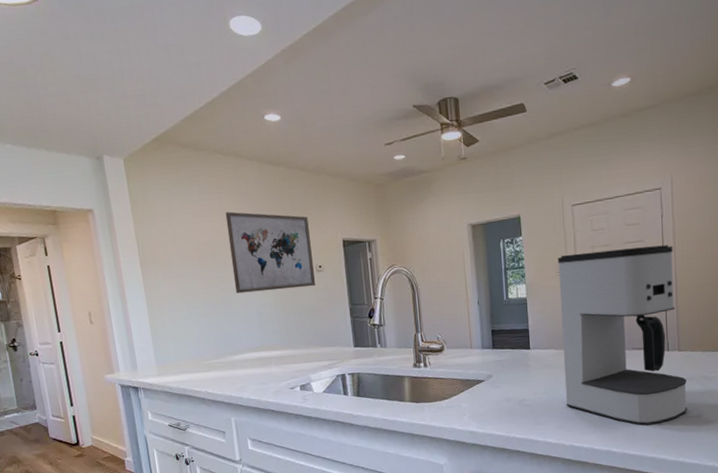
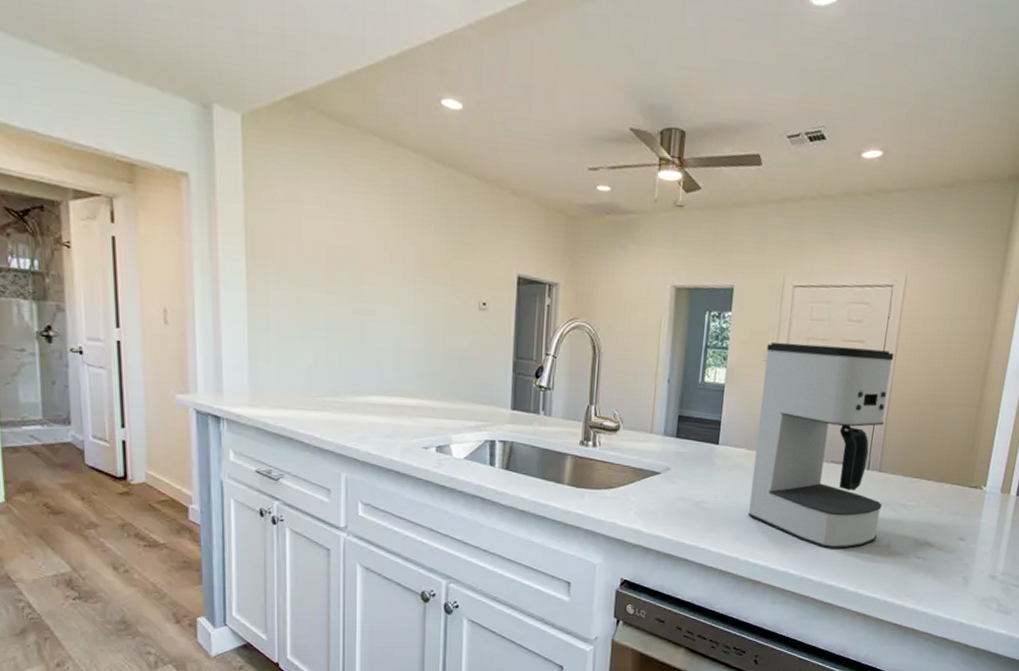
wall art: present [225,211,316,294] -> none [370,212,478,327]

